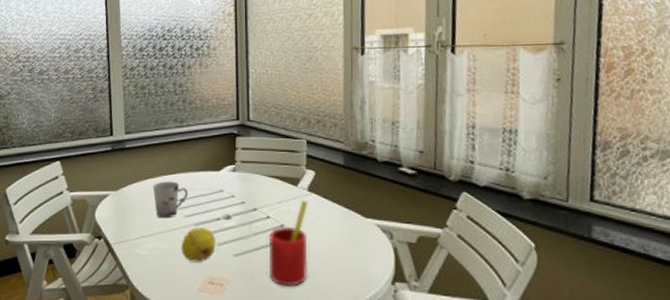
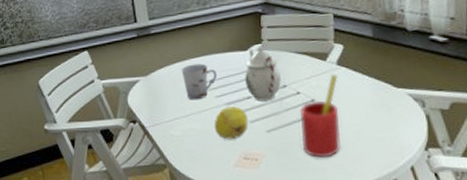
teapot: none [216,168,252,224] -> present [245,47,281,102]

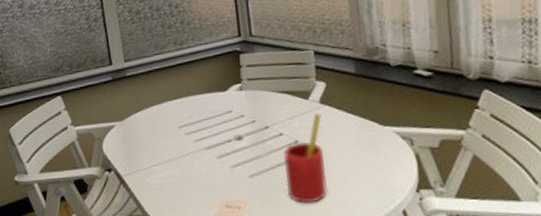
cup: present [181,63,217,100] -> none [158,106,196,145]
fruit: present [214,106,249,140] -> none [193,150,230,187]
teapot: present [245,47,281,102] -> none [225,86,263,145]

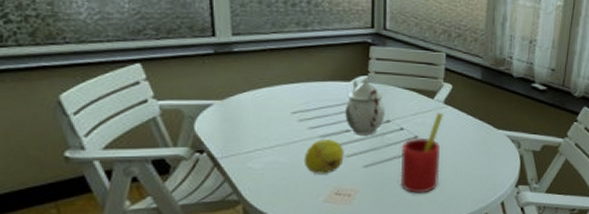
fruit: none [193,150,230,187] -> present [303,139,344,174]
teapot: none [225,86,263,145] -> present [345,79,385,136]

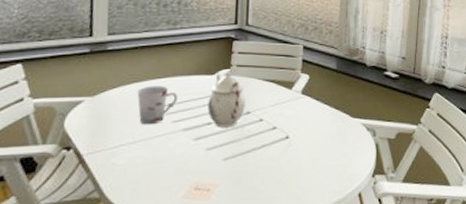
cup: none [269,90,312,131] -> present [137,85,177,125]
fruit: present [303,139,344,174] -> none [165,133,205,169]
straw: present [400,112,444,193] -> none [258,102,301,186]

